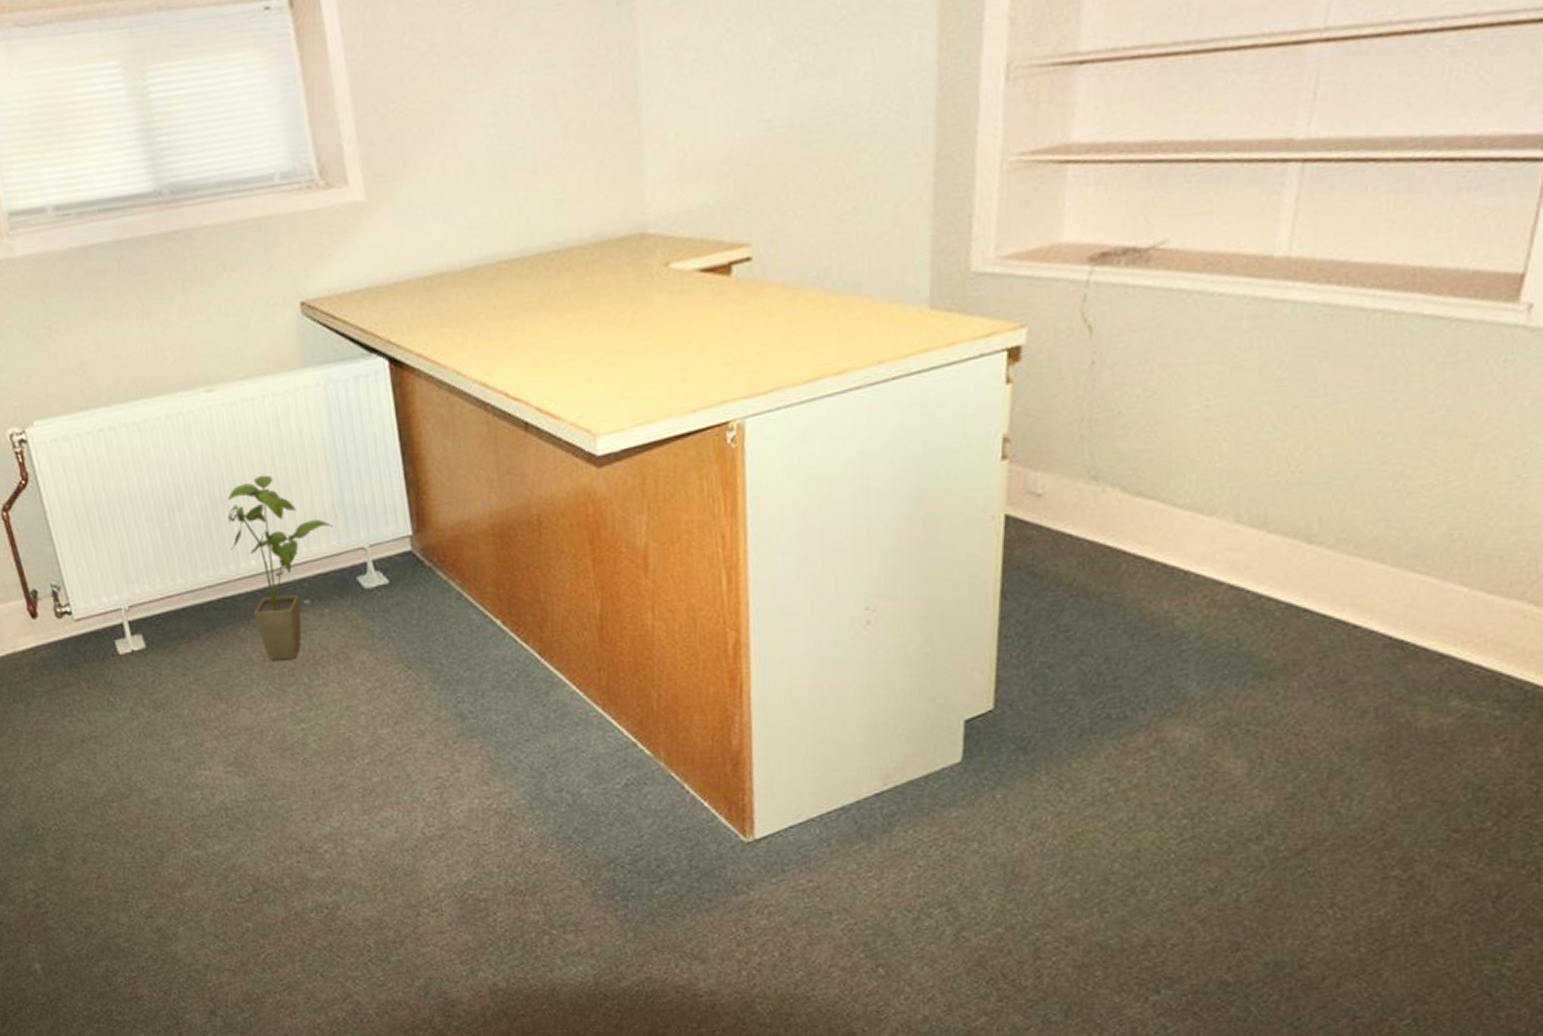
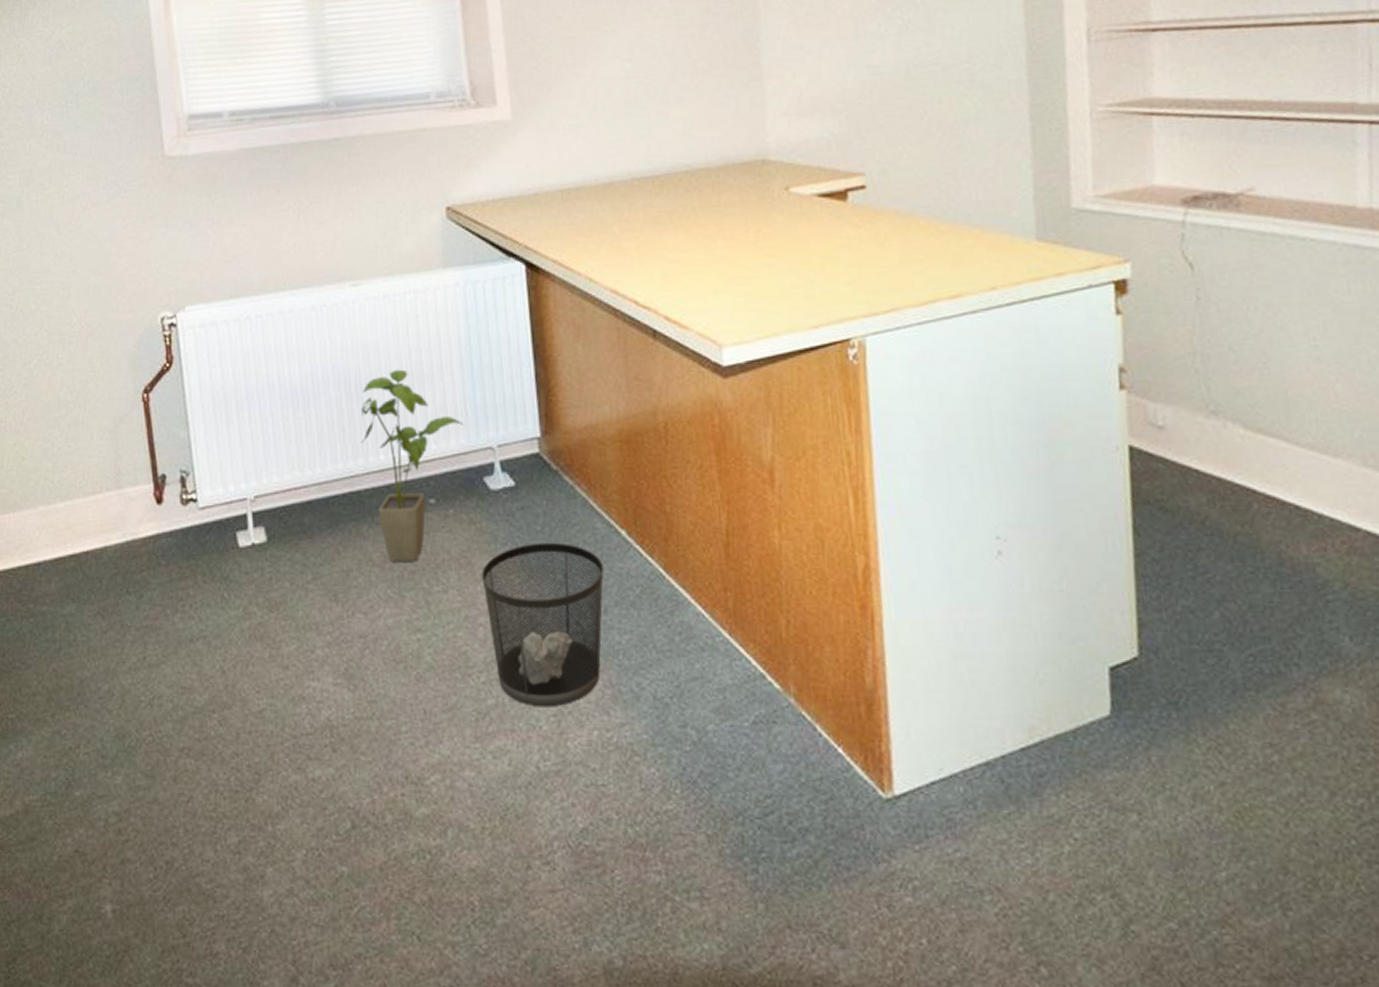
waste bin: none [360,634,480,782] -> present [482,542,604,707]

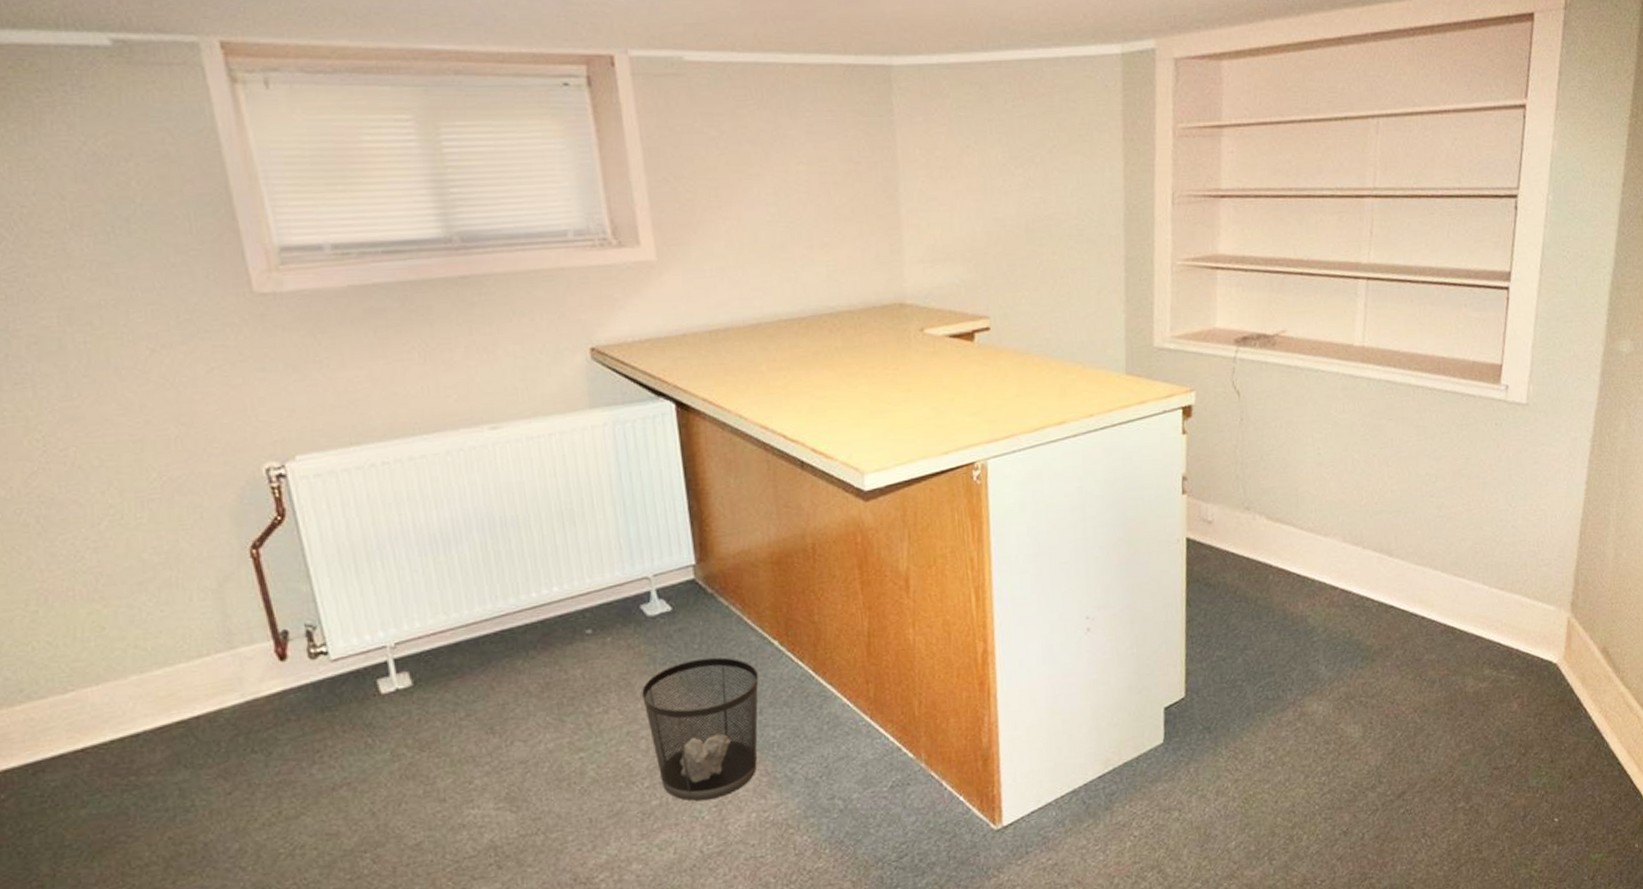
house plant: present [361,369,464,561] -> none [508,509,619,691]

